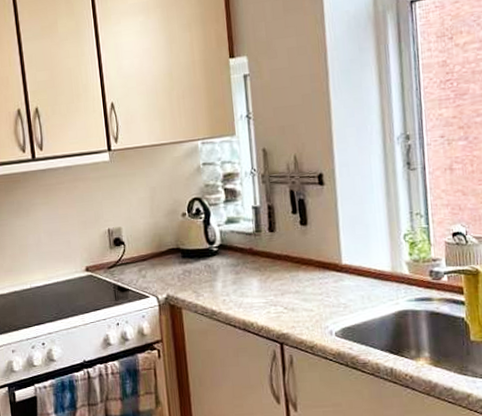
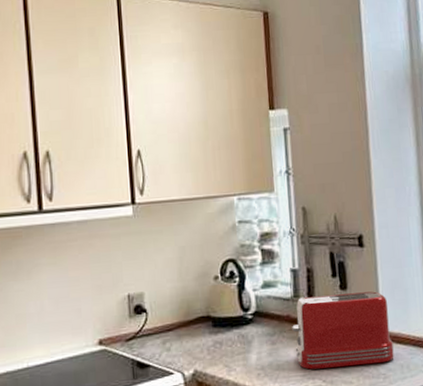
toaster: none [254,227,355,298] -> present [292,291,394,370]

